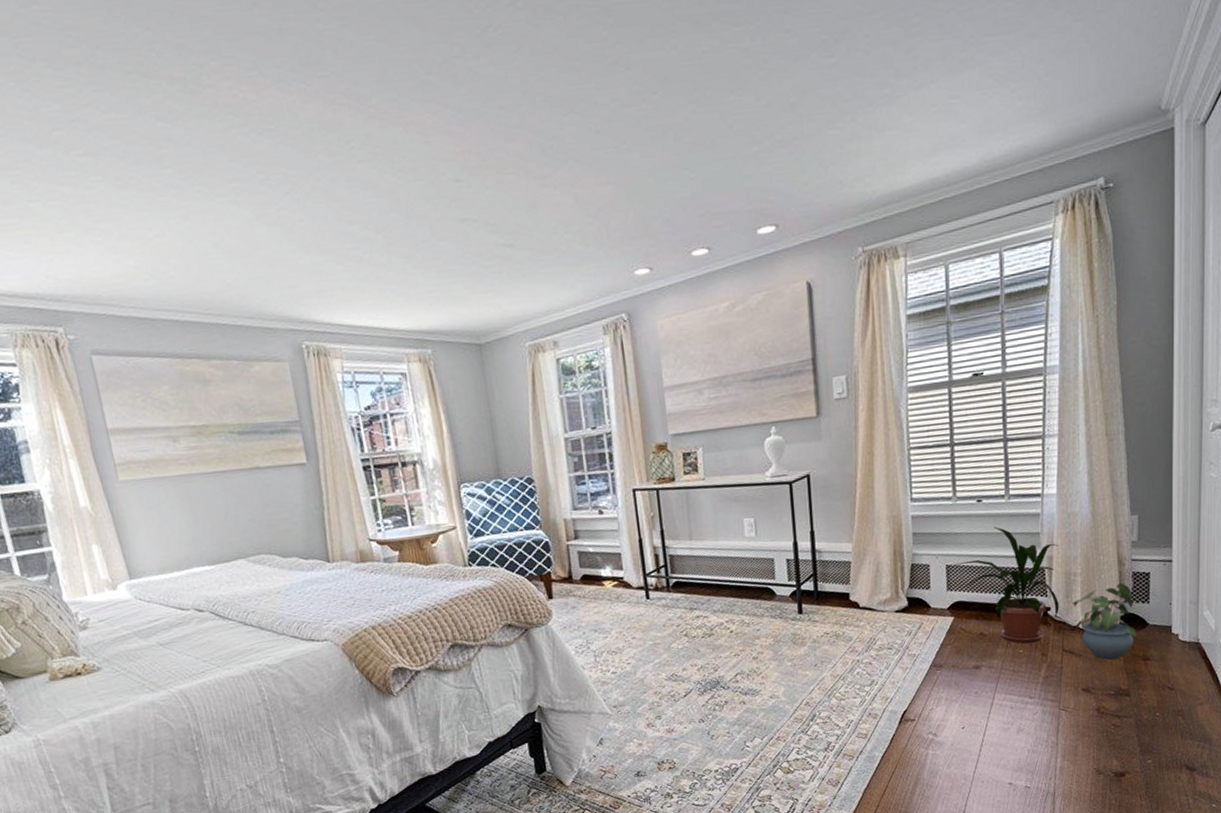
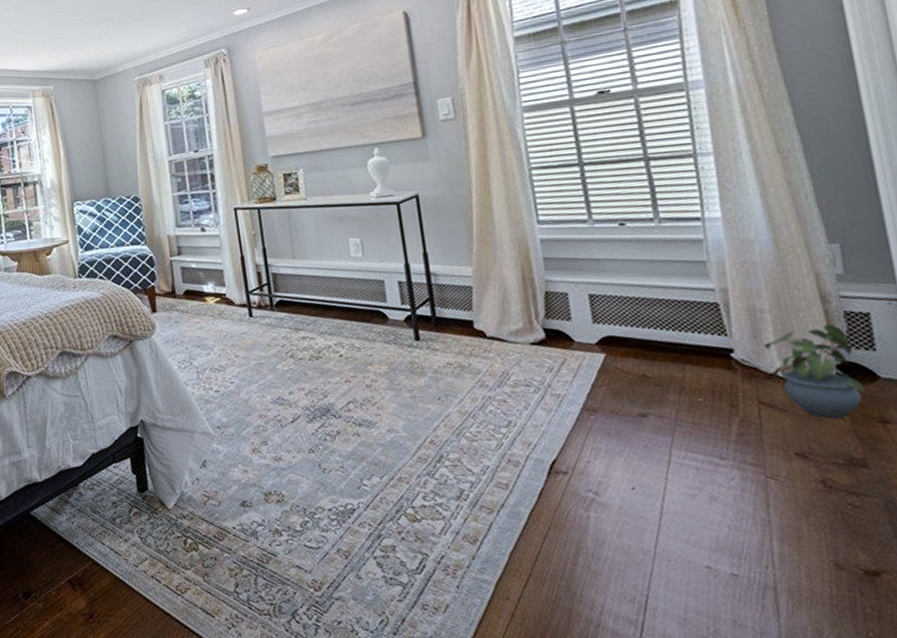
house plant: present [953,526,1059,644] -> none [598,253,746,391]

